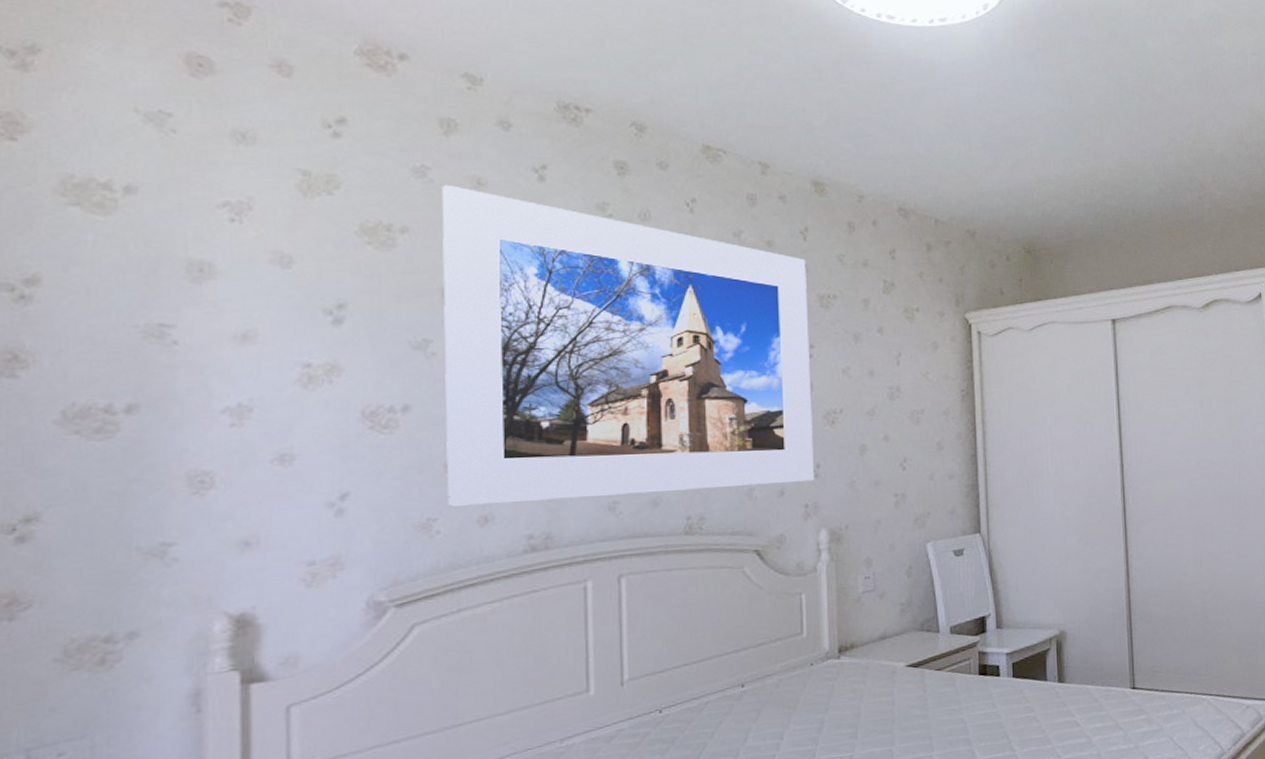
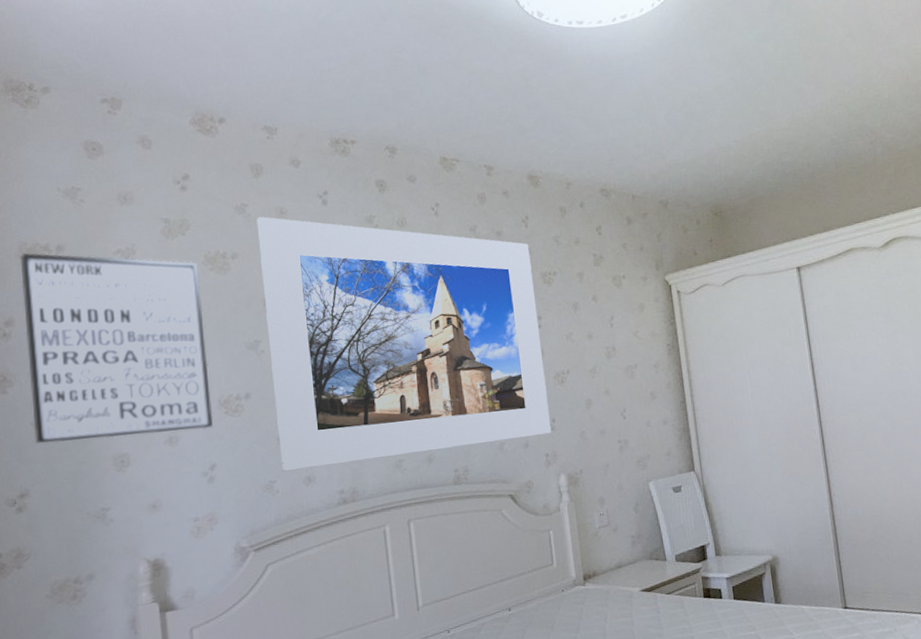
wall art: none [57,189,351,451] -> present [20,253,213,444]

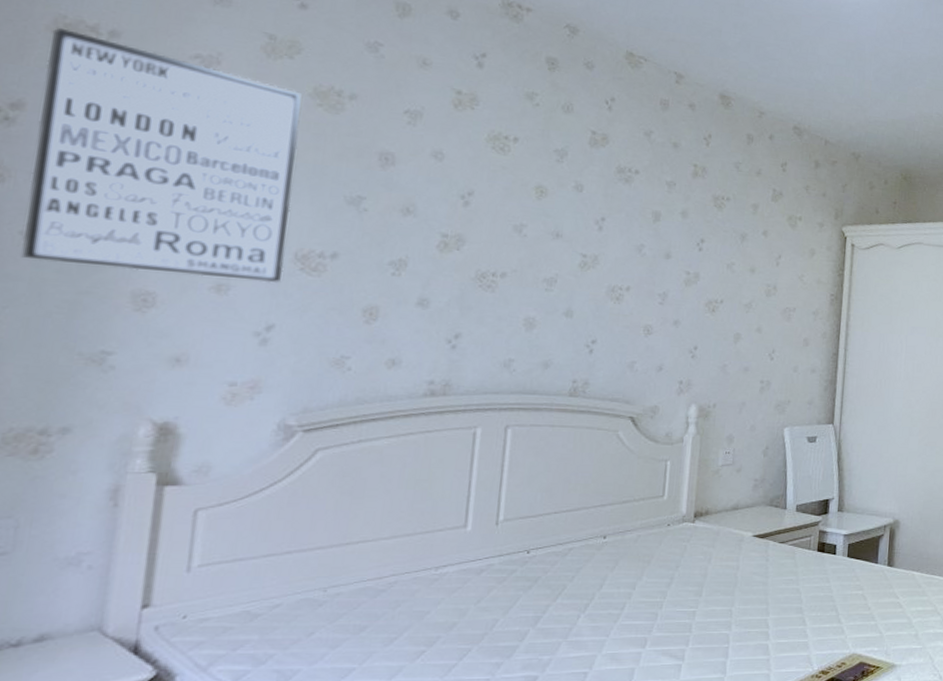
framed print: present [256,216,552,472] -> none [361,61,707,362]

